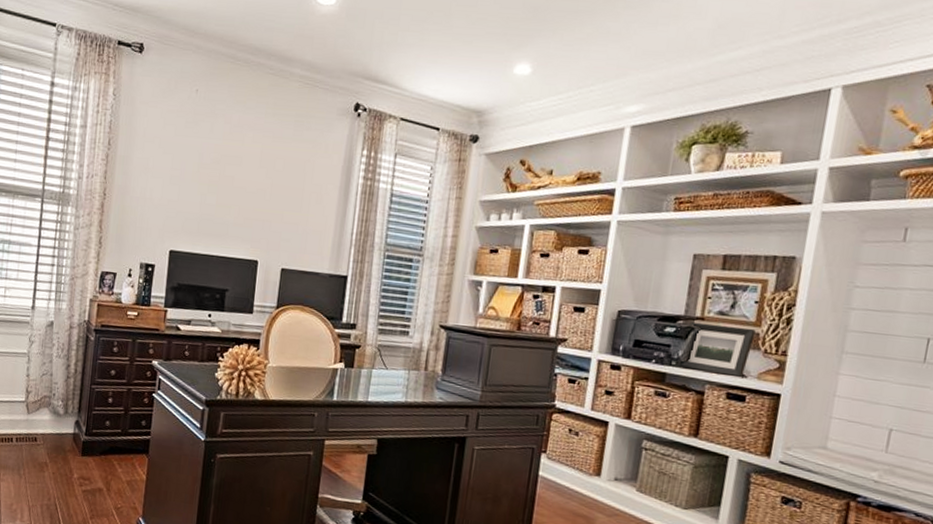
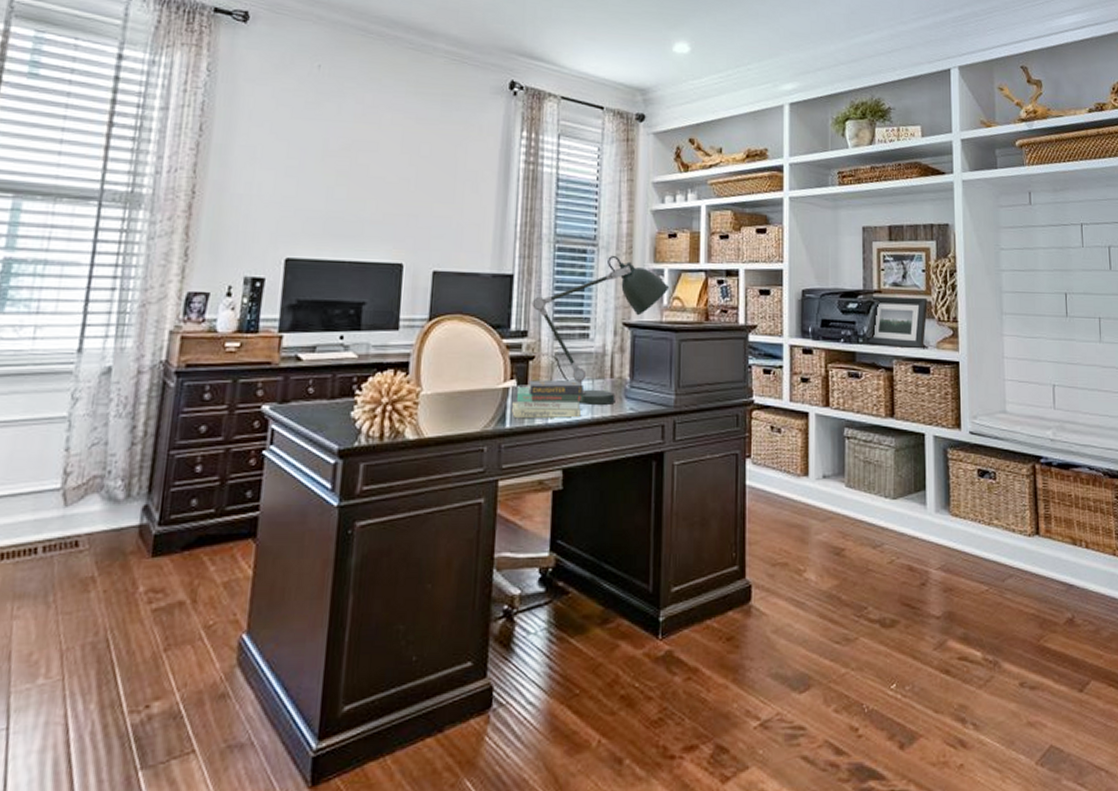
books: none [338,364,401,400] -> present [511,380,584,419]
desk lamp: none [361,266,487,393] -> present [532,256,670,406]

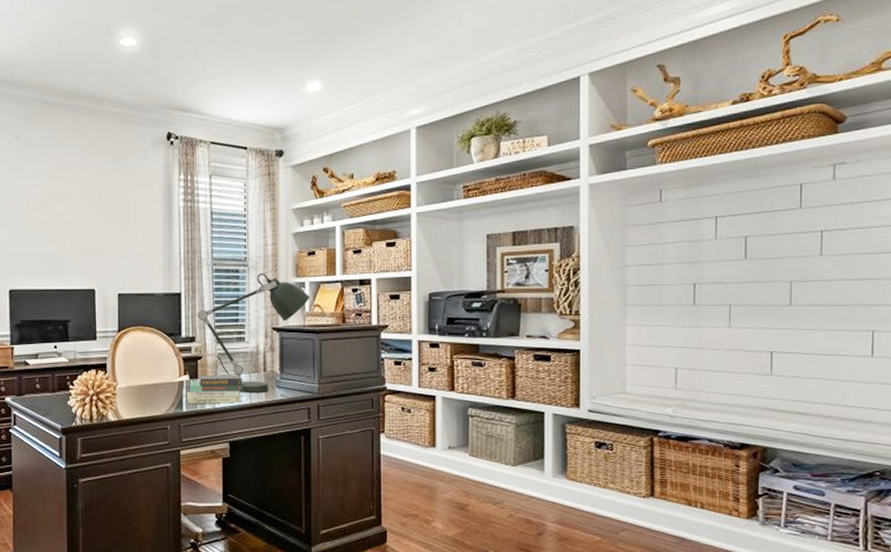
picture frame: present [865,295,928,349] -> none [489,294,550,340]

